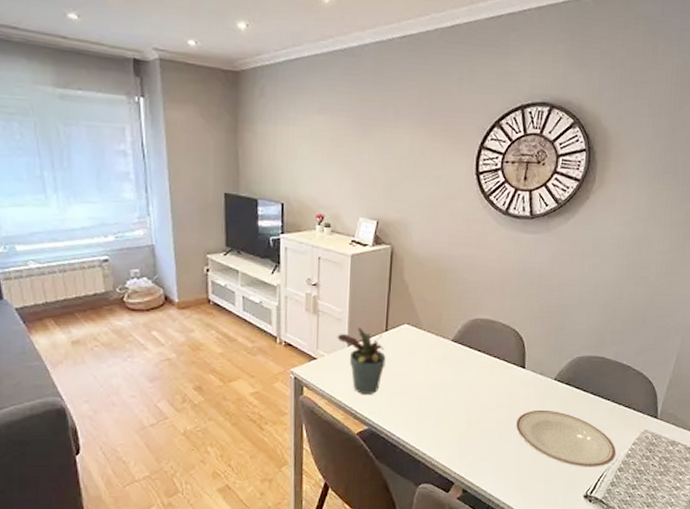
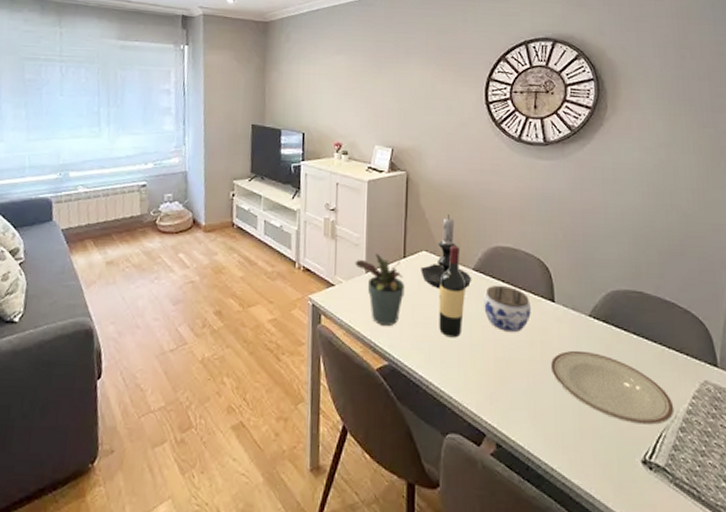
candle holder: none [402,289,450,360] -> present [421,215,471,290]
wine bottle: none [417,318,444,403] -> present [439,245,465,338]
jar: none [460,354,503,397] -> present [484,285,531,333]

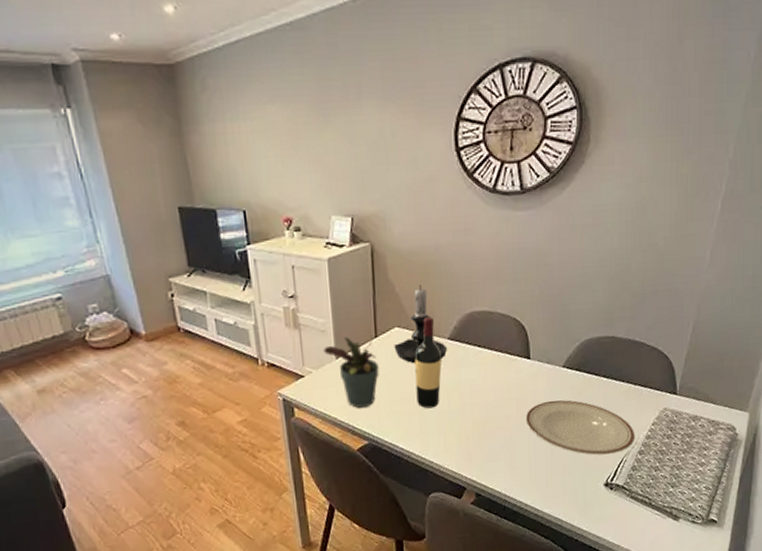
jar: present [484,285,531,333] -> none [460,350,507,395]

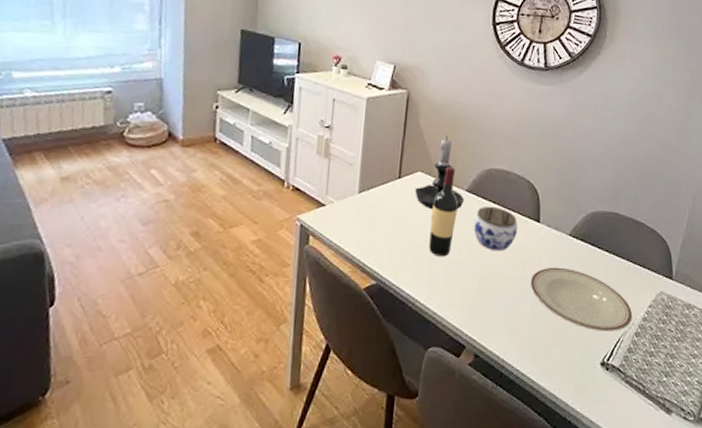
potted plant: present [323,337,379,408] -> none [348,173,398,246]
jar: none [460,350,507,395] -> present [474,206,518,252]

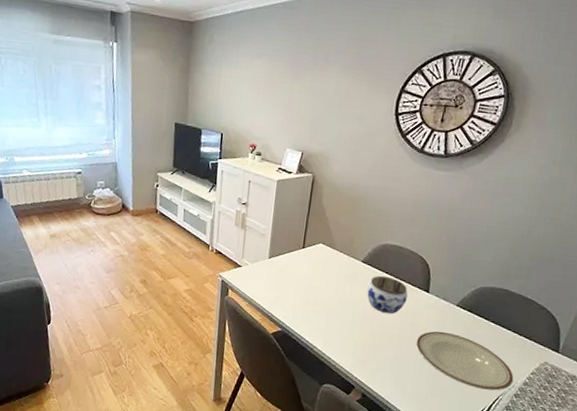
candle holder: present [415,136,464,210] -> none [316,214,359,276]
wine bottle: present [429,167,458,257] -> none [326,240,354,315]

